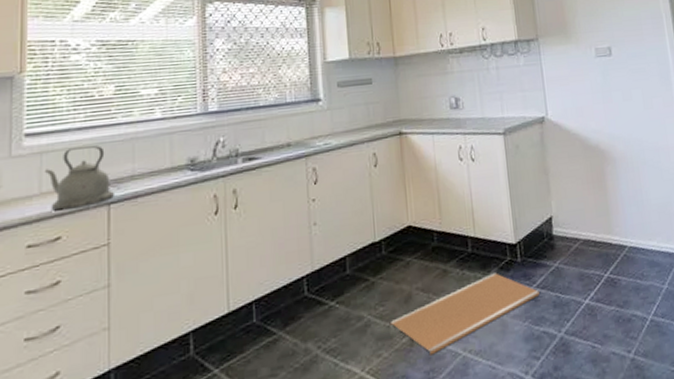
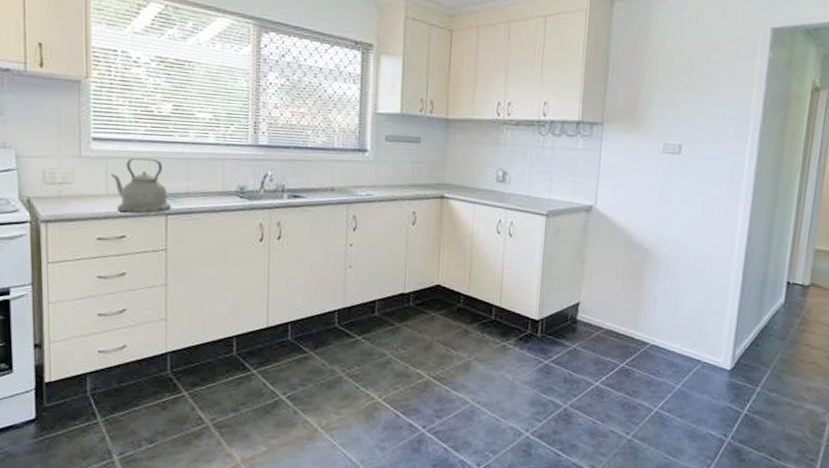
door mat: present [389,273,540,356] -> none [408,342,553,398]

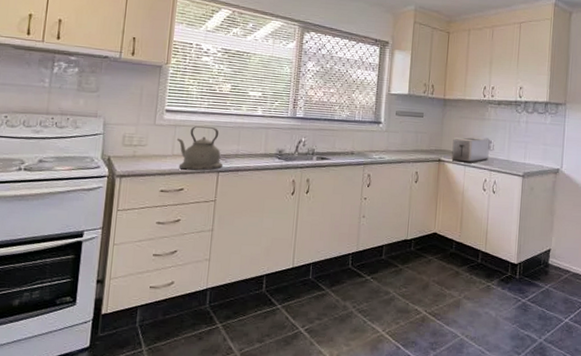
toaster: none [457,167,505,200] -> present [451,137,490,163]

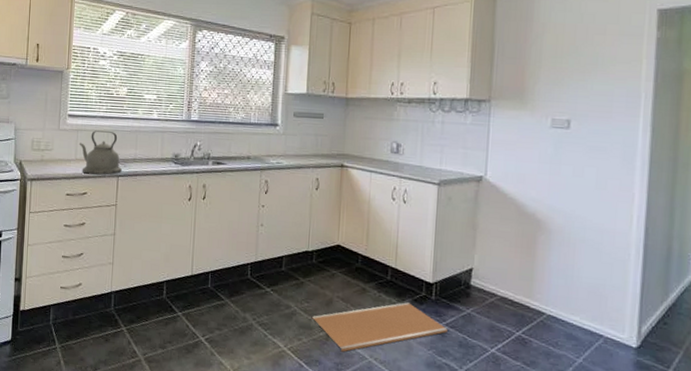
door mat: none [409,282,529,332] -> present [311,302,448,352]
toaster: present [451,137,490,163] -> none [355,140,399,169]

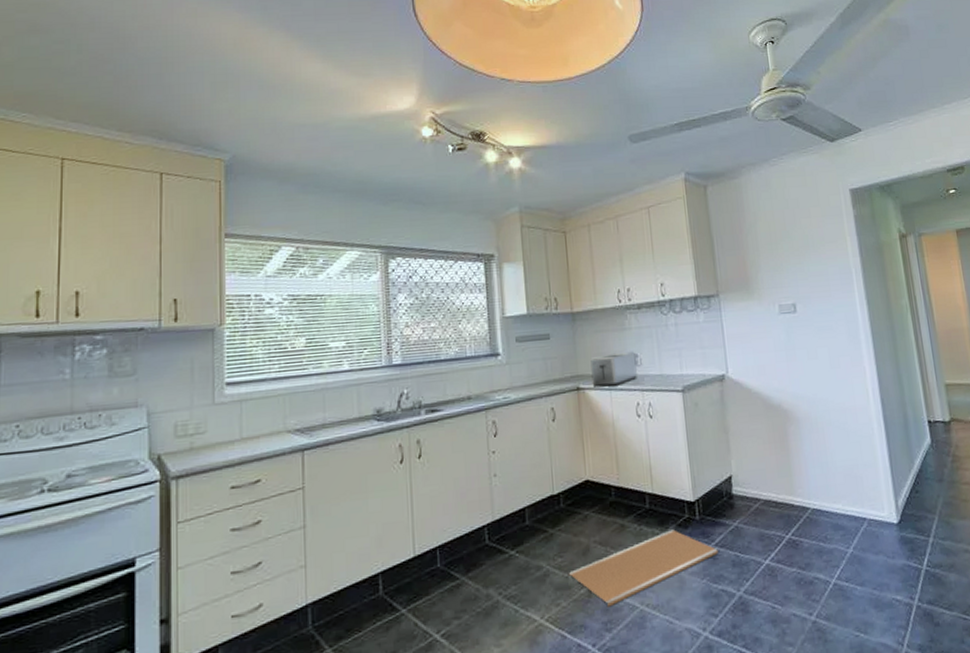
kettle: present [79,131,123,176] -> none [244,395,309,456]
toaster: none [355,140,399,169] -> present [590,352,637,388]

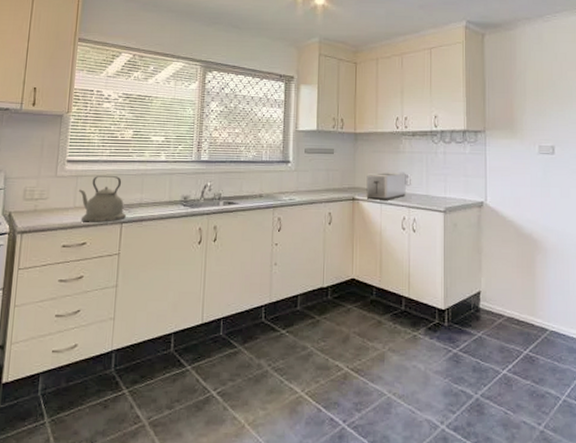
kettle: none [244,395,309,456] -> present [78,176,127,224]
door mat: present [568,529,718,607] -> none [328,331,461,391]

